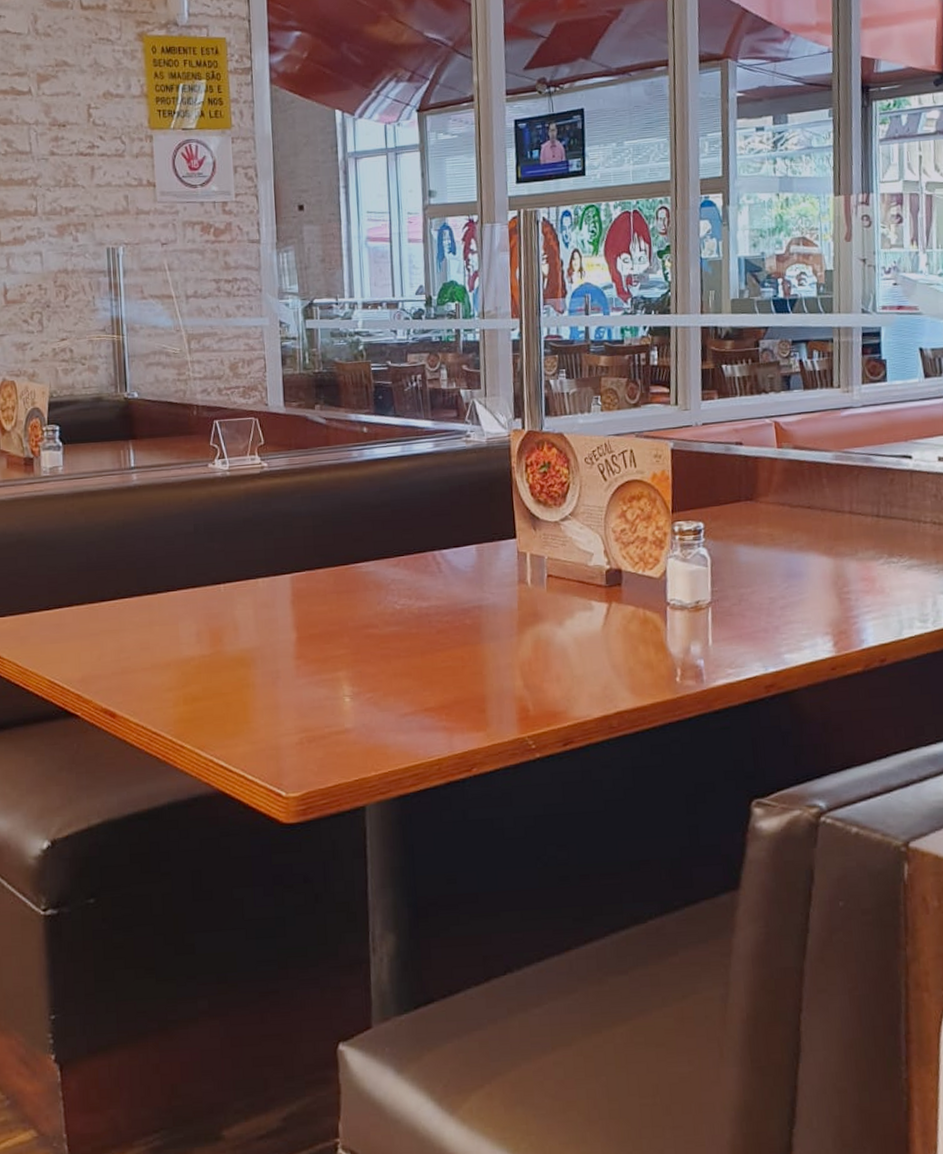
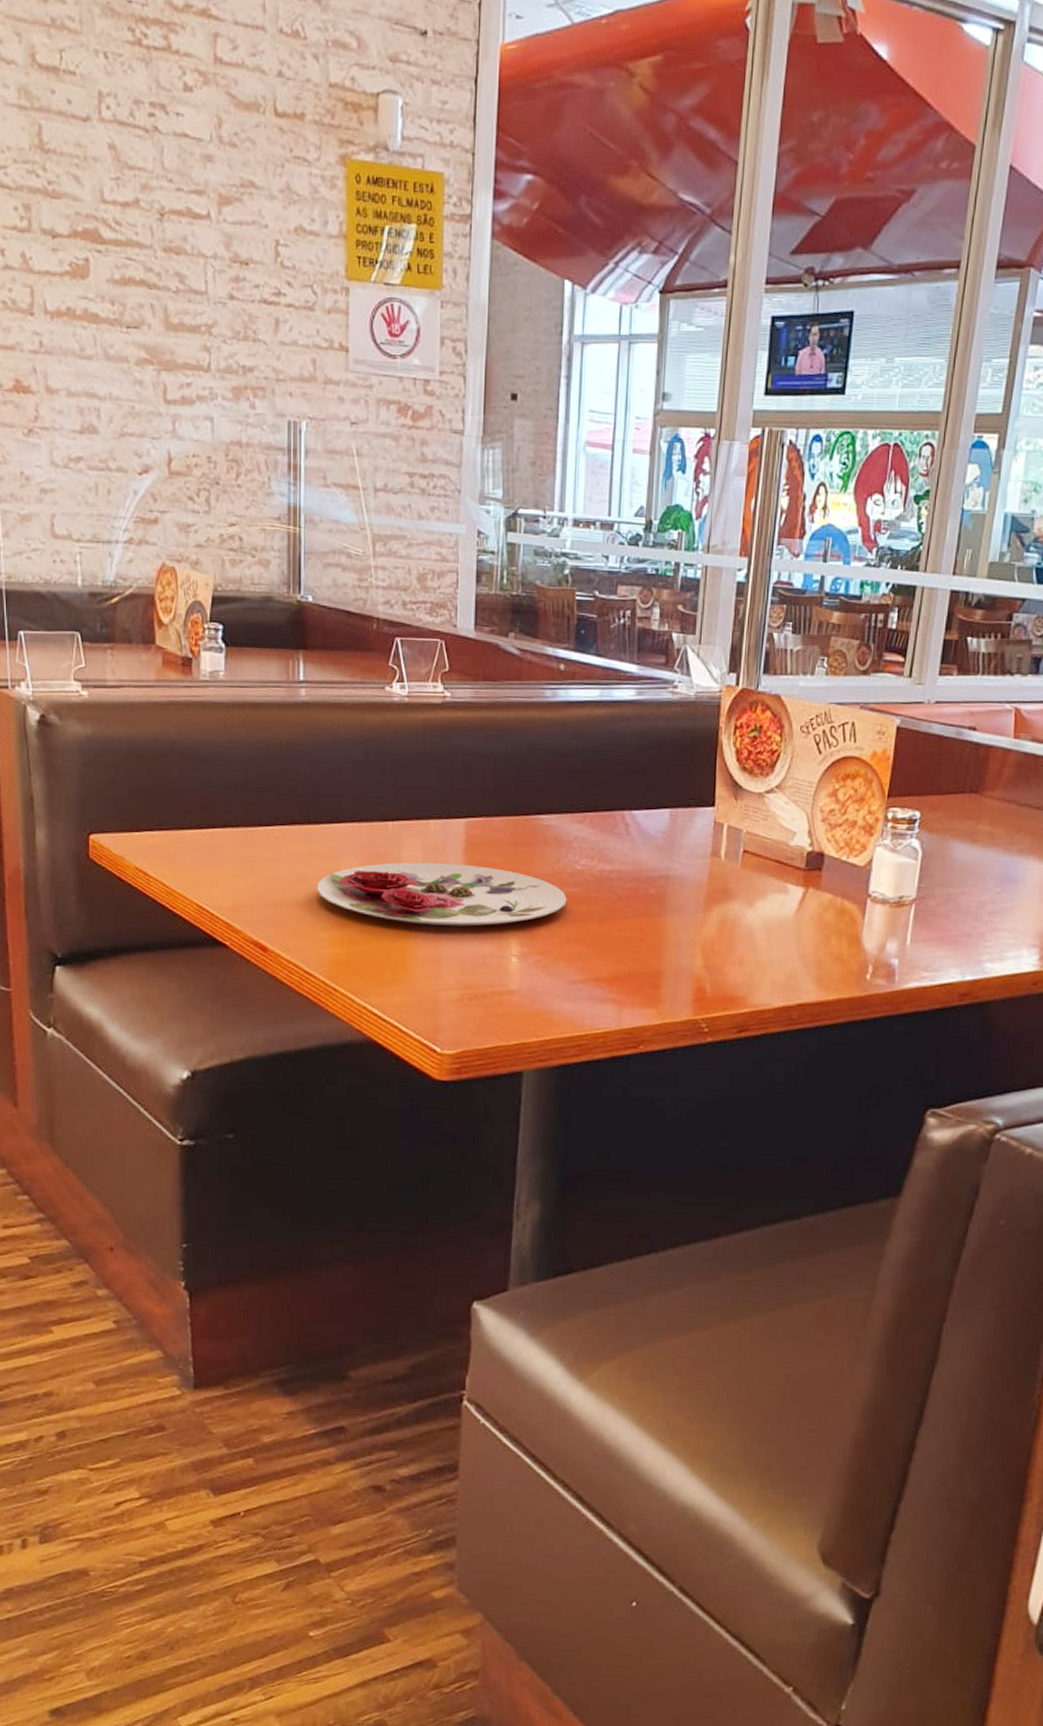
plate: none [159,615,391,676] -> present [317,862,567,926]

